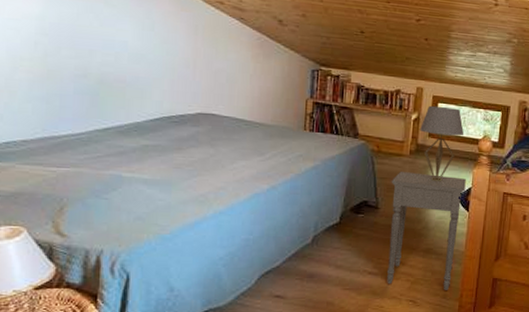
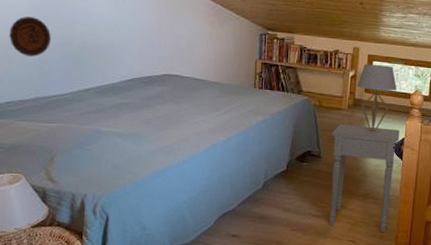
decorative plate: none [10,42,63,90] -> present [9,16,51,57]

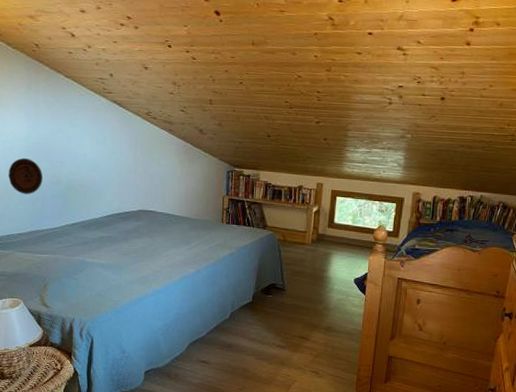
nightstand: present [329,124,400,232] -> none [292,258,363,364]
table lamp: present [357,63,397,133] -> none [320,199,361,268]

